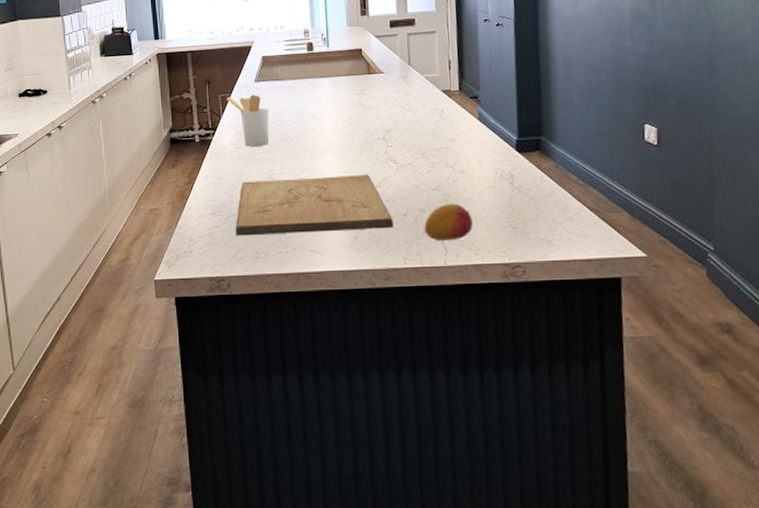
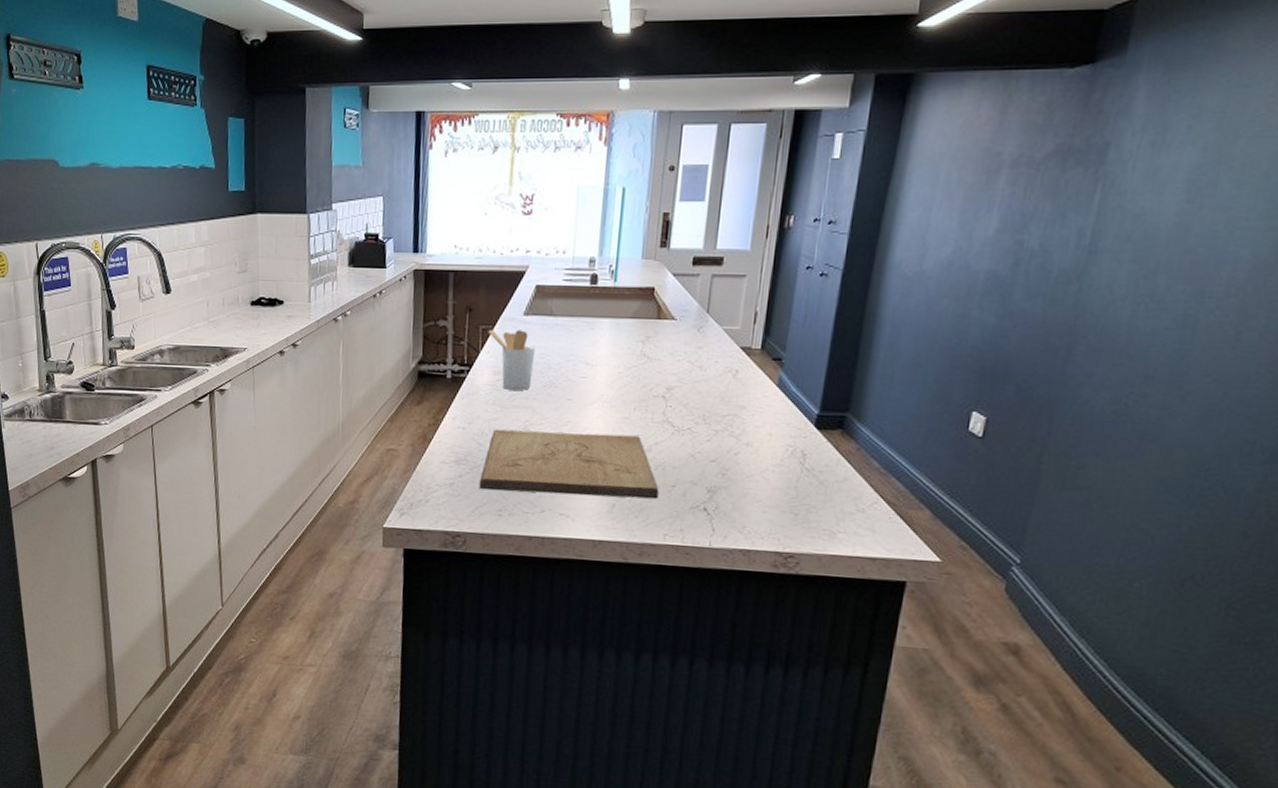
fruit: present [424,203,473,241] -> none [692,478,750,520]

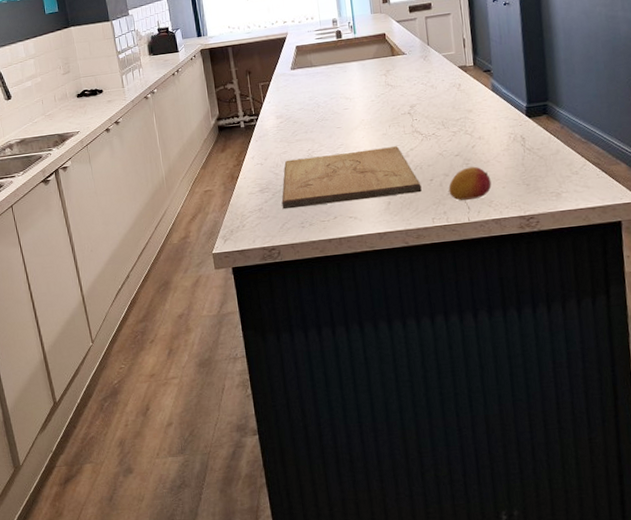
utensil holder: present [488,329,536,390] -> none [266,81,308,129]
fruit: none [692,478,750,520] -> present [448,166,492,201]

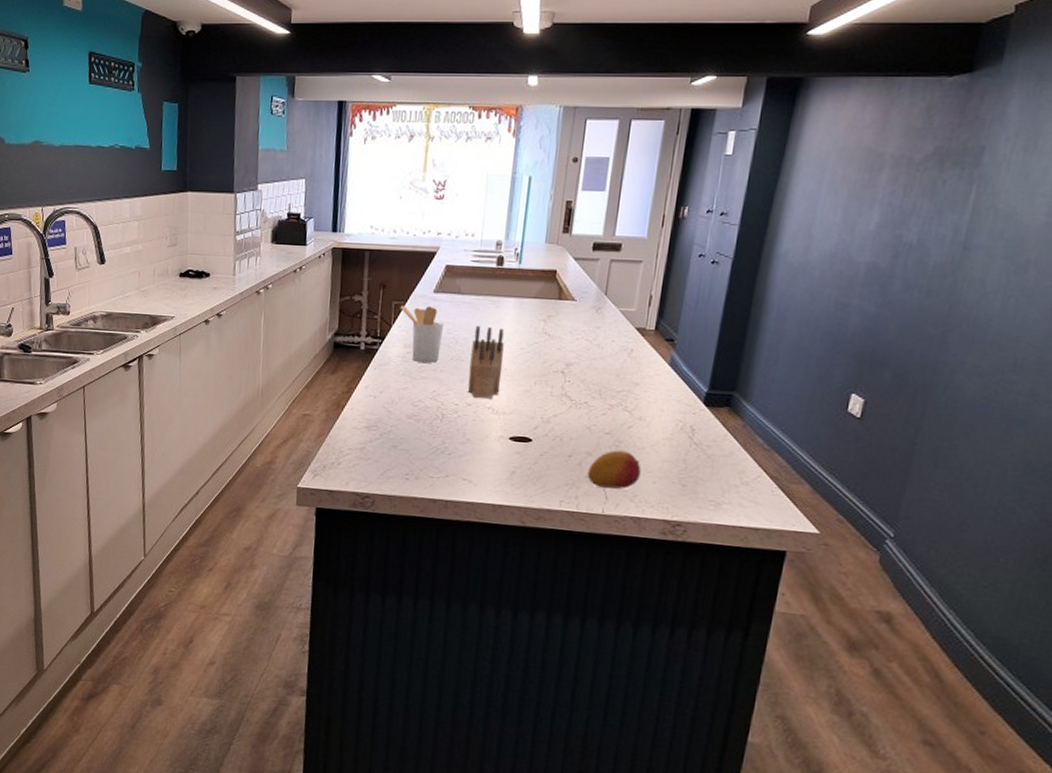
utensil holder: none [266,81,308,129] -> present [400,304,444,363]
cutting board: present [281,146,422,210] -> none [388,398,556,468]
knife block: none [331,87,363,148] -> present [467,325,504,399]

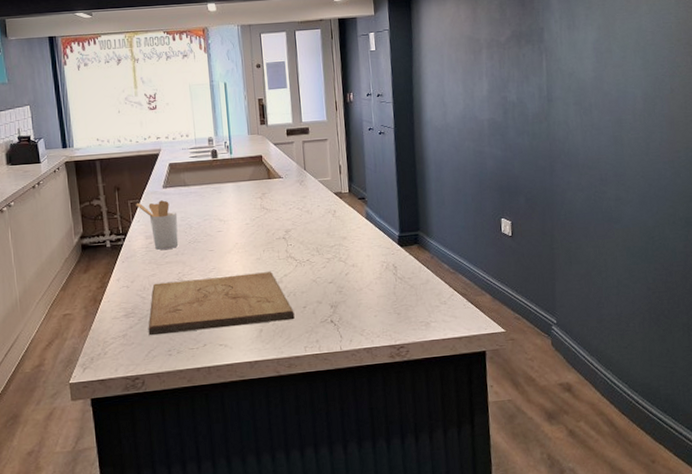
cutting board: none [388,398,556,468] -> present [148,272,295,336]
knife block: present [467,325,504,399] -> none [204,209,236,272]
fruit: present [587,450,641,489] -> none [321,294,364,329]

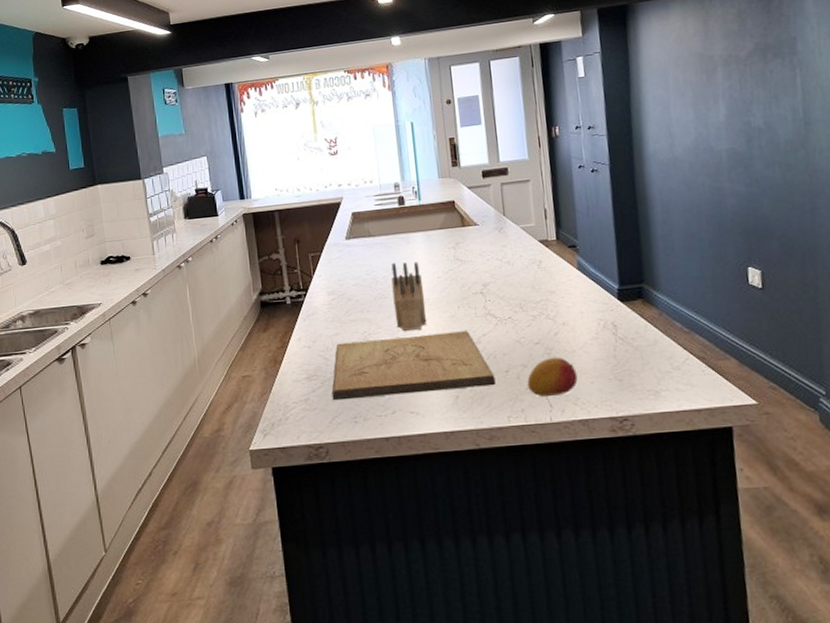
utensil holder: present [136,200,179,250] -> none [317,252,364,307]
knife block: none [204,209,236,272] -> present [391,261,427,331]
fruit: none [321,294,364,329] -> present [527,357,578,397]

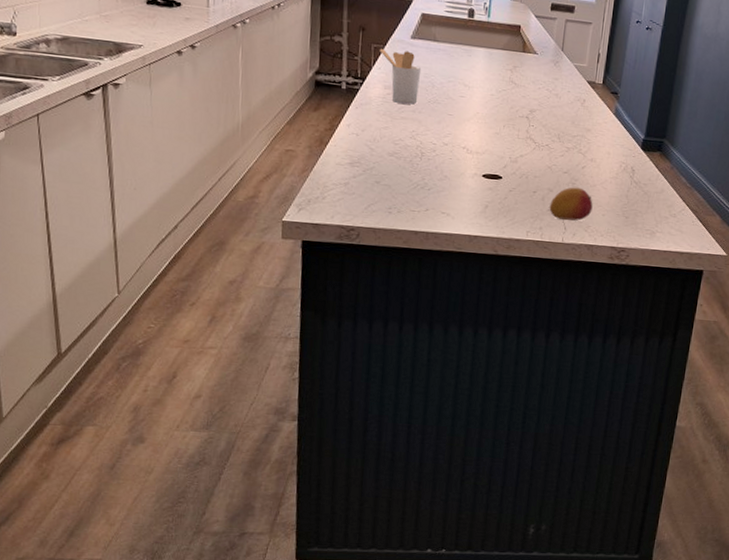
utensil holder: none [317,252,364,307] -> present [379,48,422,105]
cutting board: present [331,331,496,401] -> none [371,137,523,203]
knife block: present [391,261,427,331] -> none [444,71,476,139]

